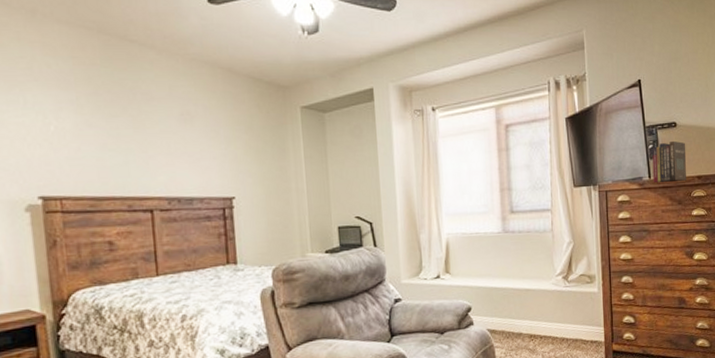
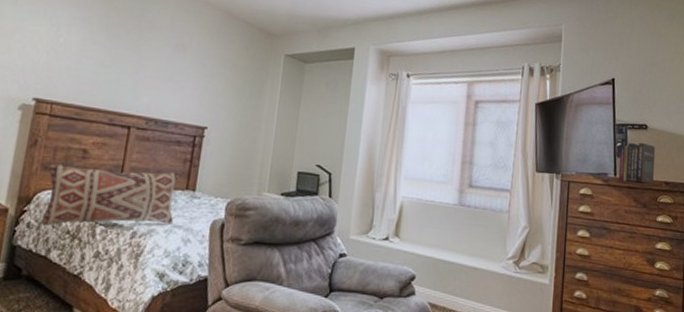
pillow: none [75,248,221,325] -> present [41,164,179,226]

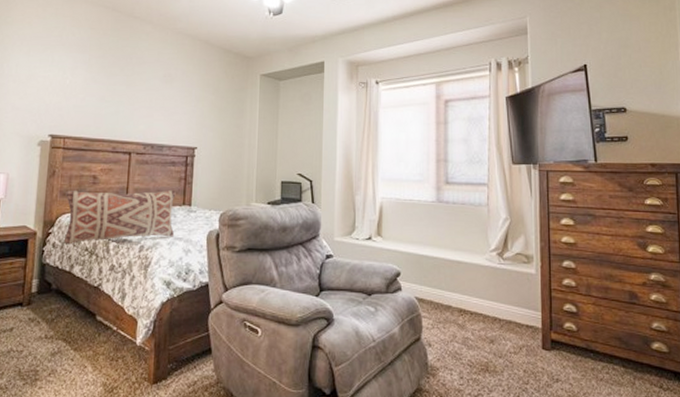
books: present [618,142,656,184] -> none [598,125,638,168]

